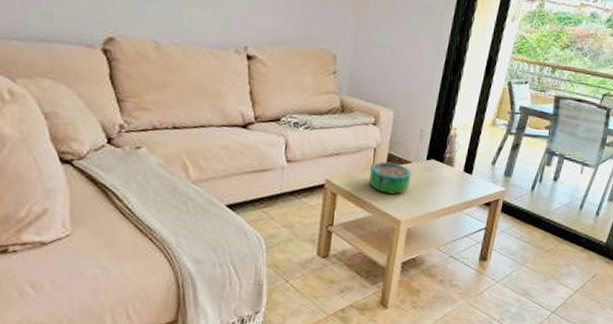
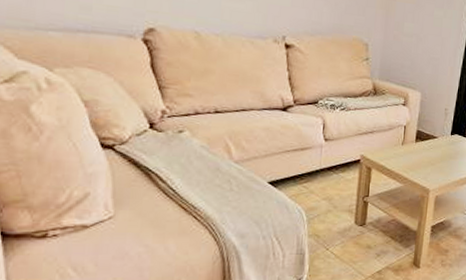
decorative bowl: present [369,161,412,195] -> none [401,137,438,167]

